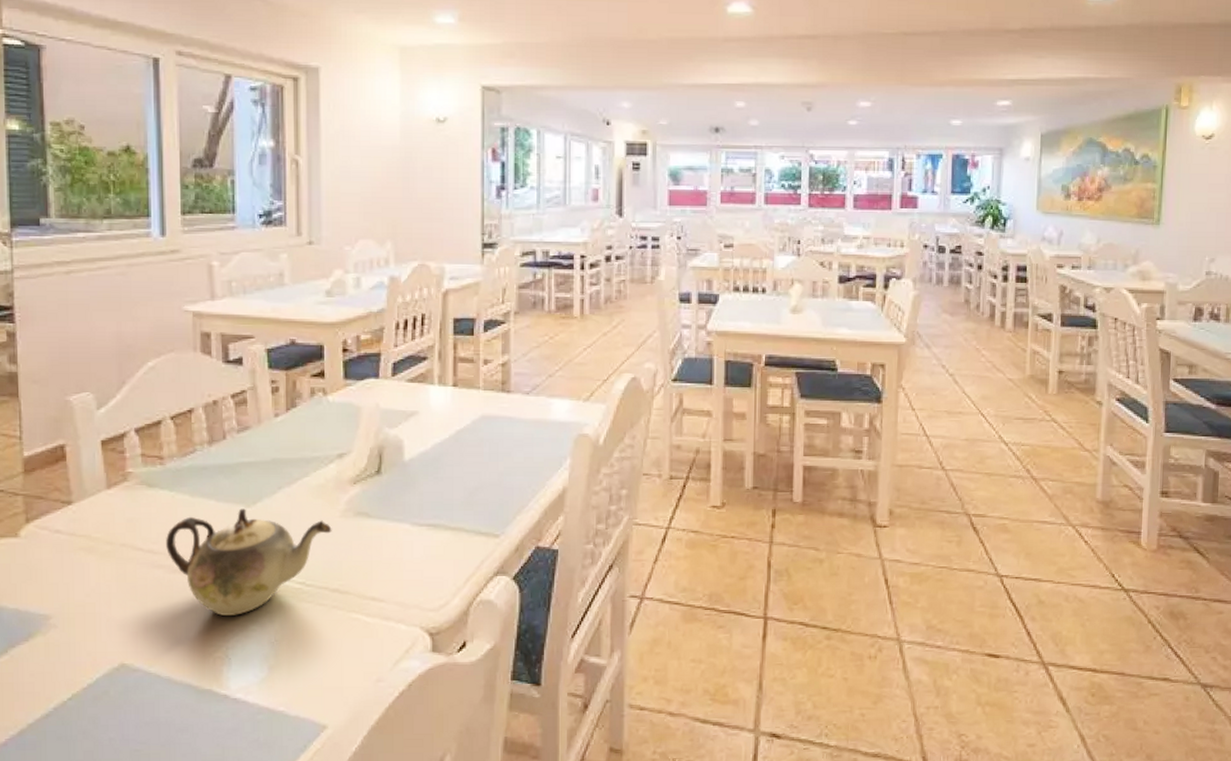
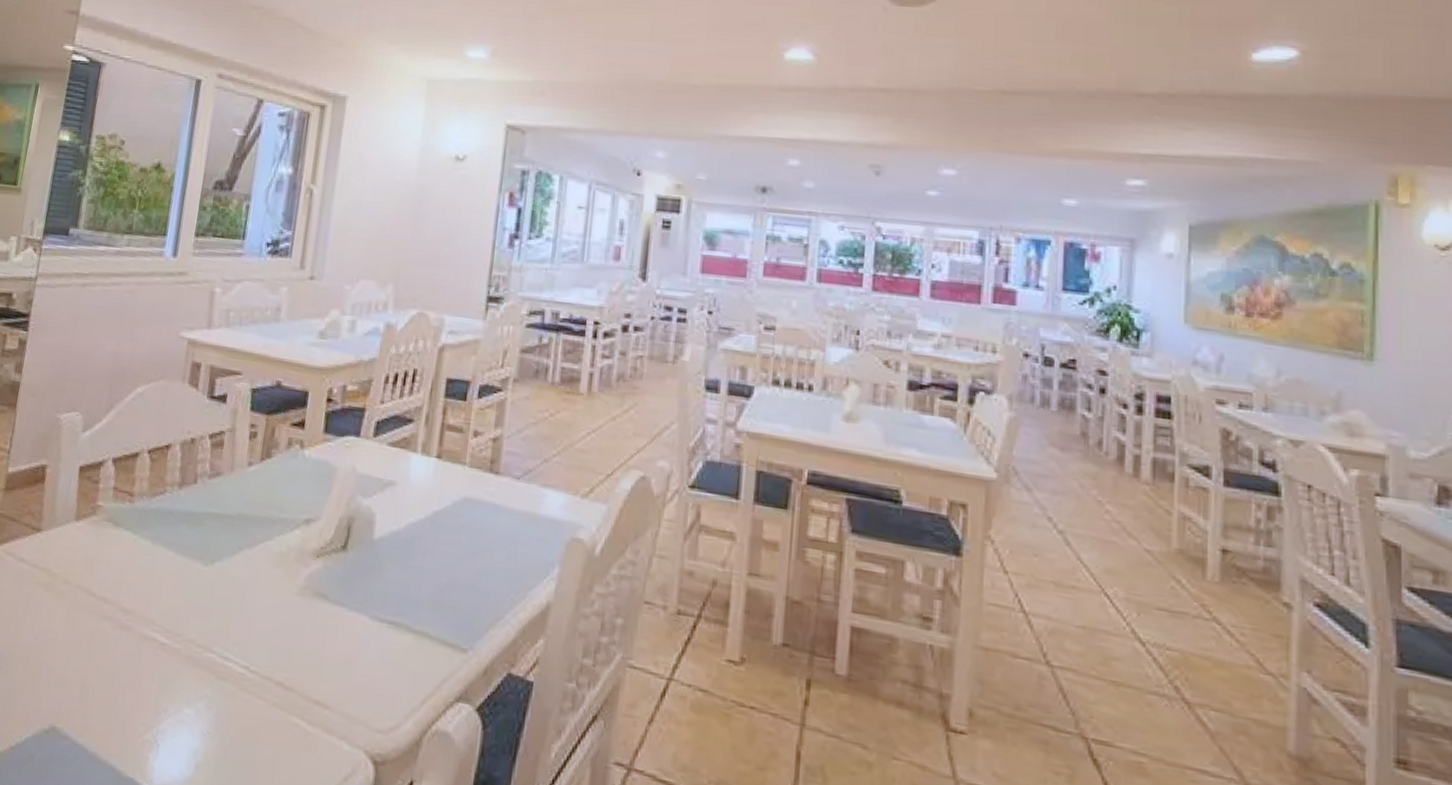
teapot: present [166,508,332,616] -> none [118,565,287,693]

